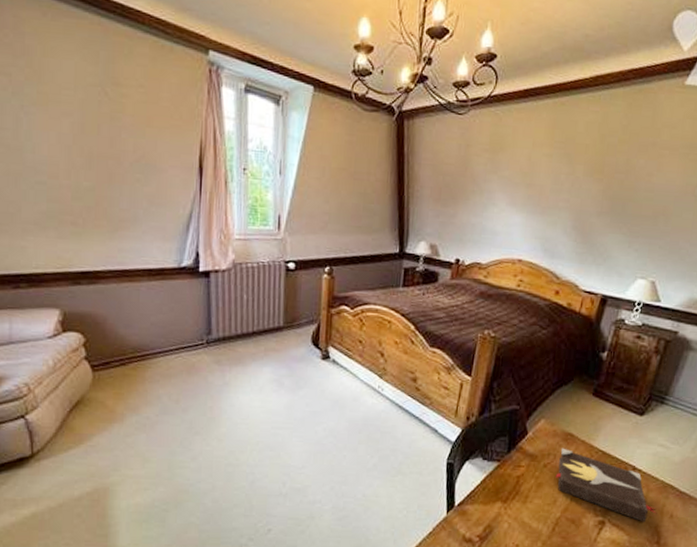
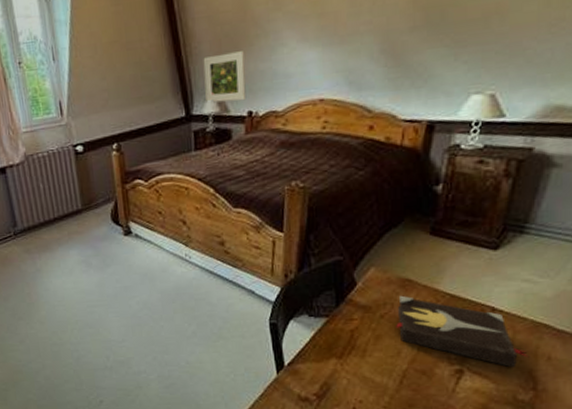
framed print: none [420,201,461,248] -> present [203,51,247,103]

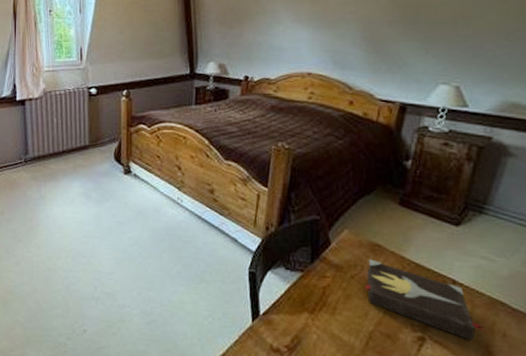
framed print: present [203,51,247,103] -> none [209,24,246,66]

